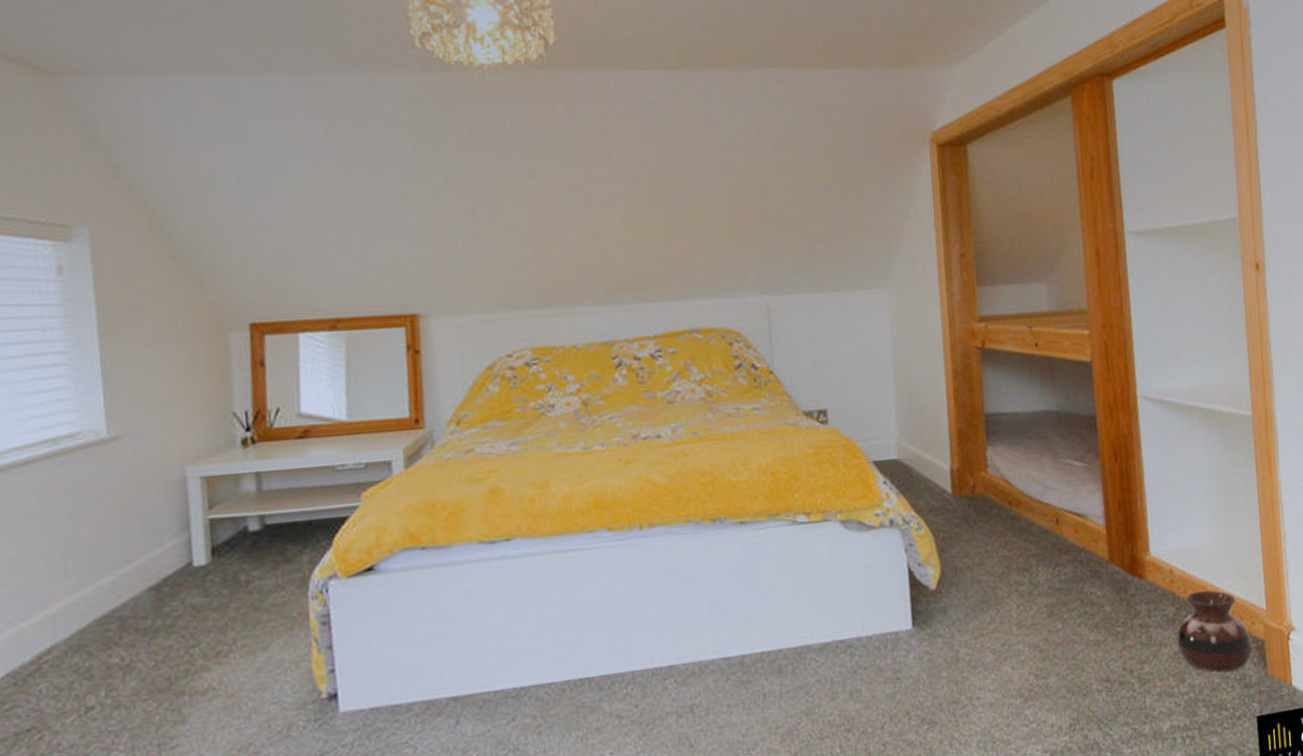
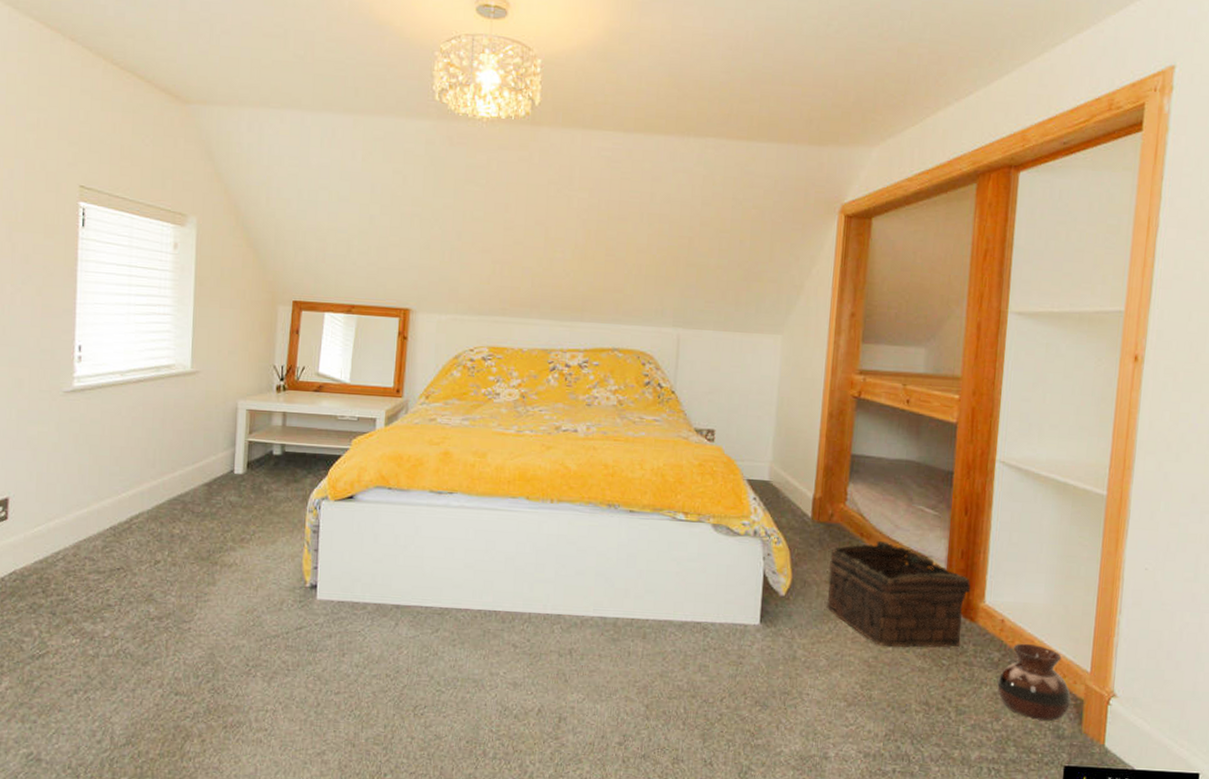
basket: none [979,506,1134,626] -> present [826,541,971,648]

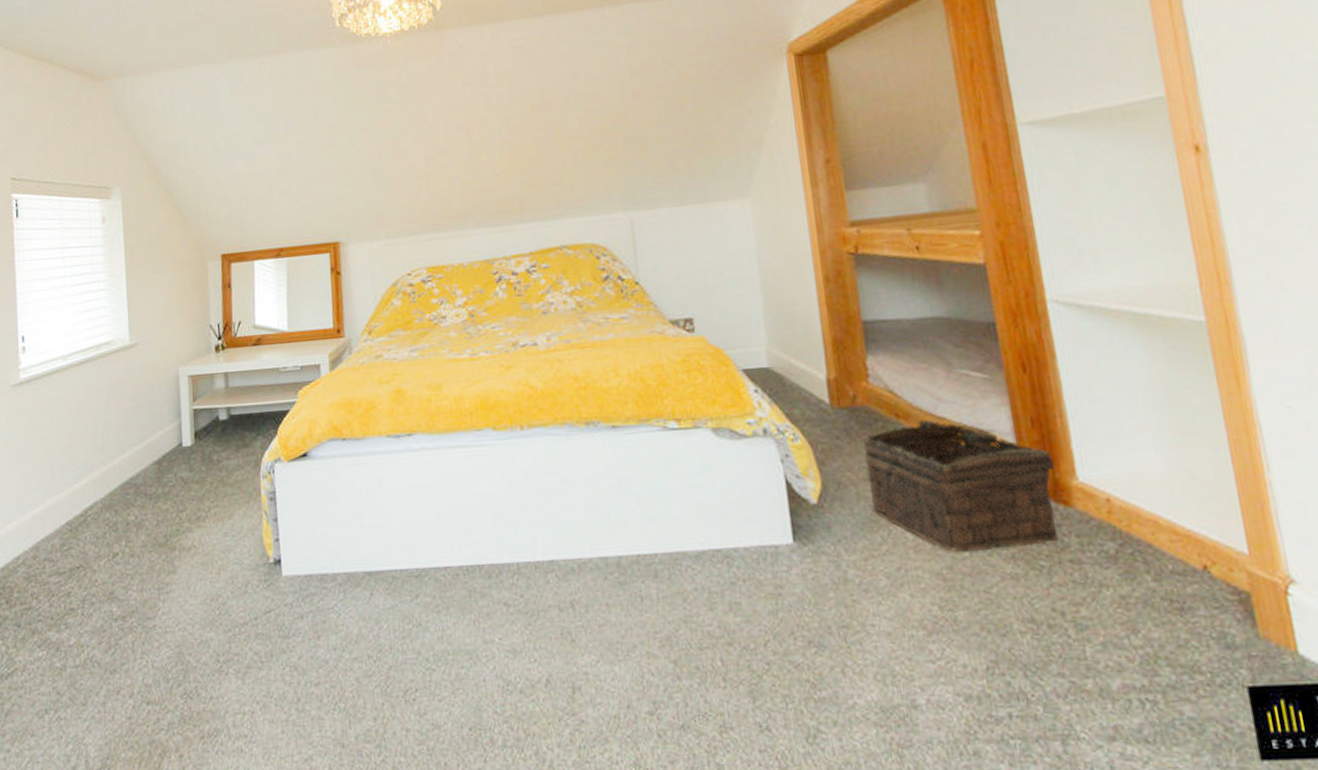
vase: present [997,643,1071,722] -> none [1122,525,1234,628]

